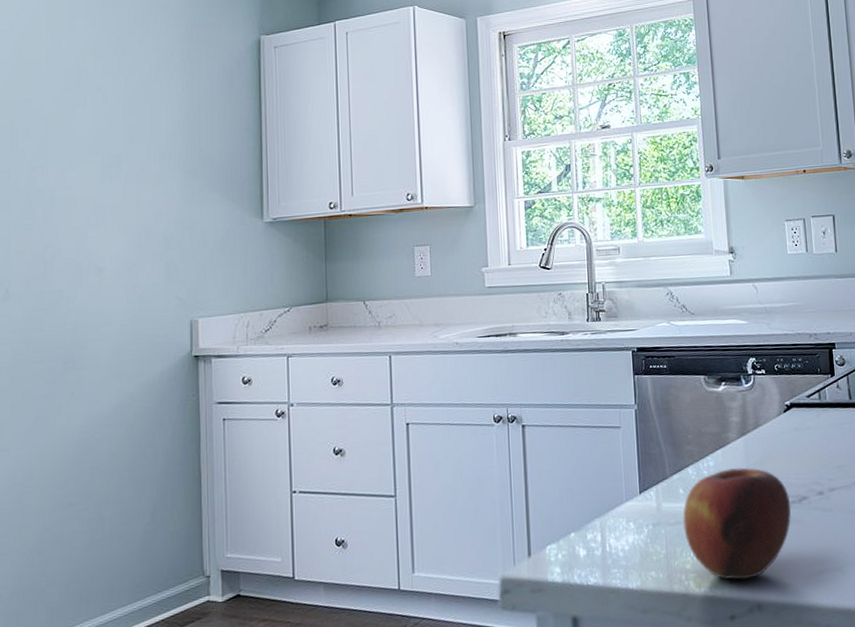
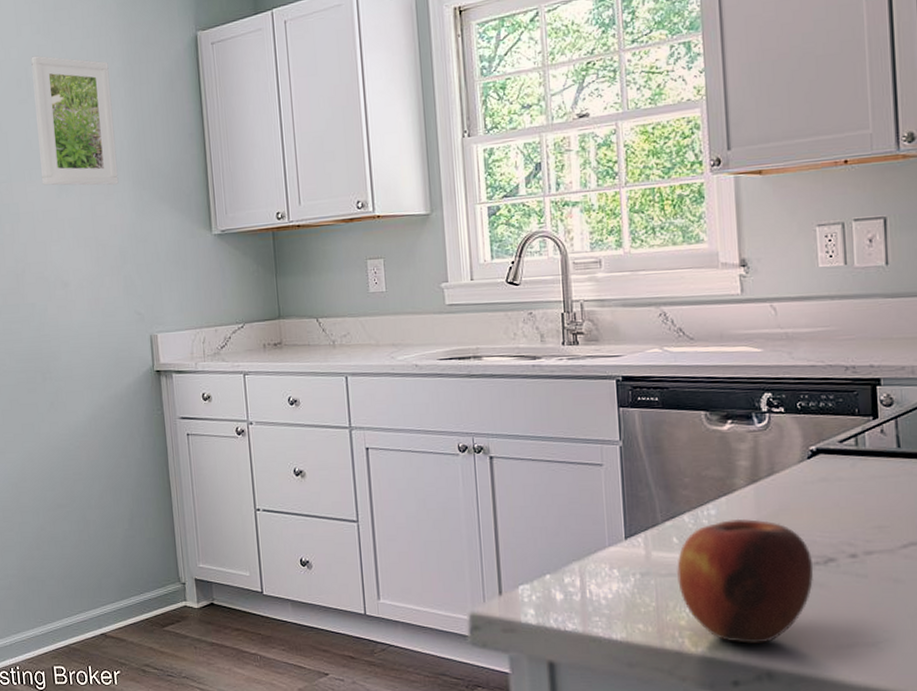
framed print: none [83,47,169,174] -> present [31,55,119,186]

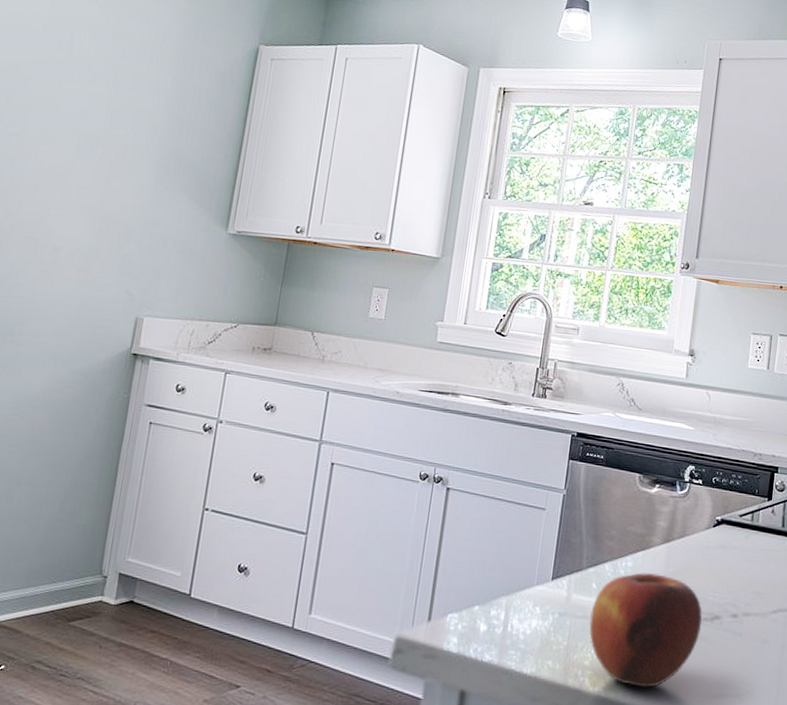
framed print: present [31,55,119,186] -> none [57,23,162,165]

